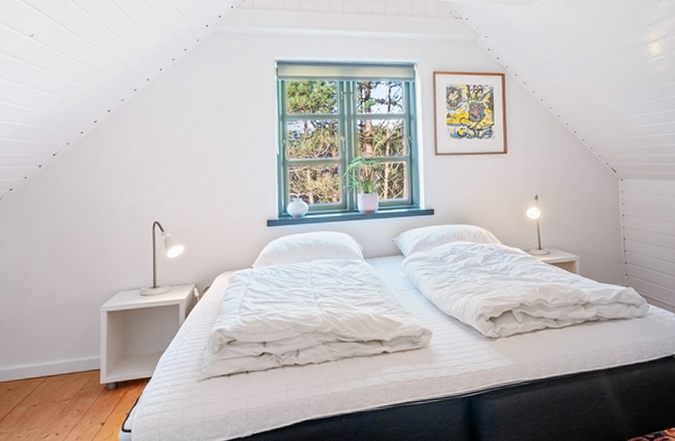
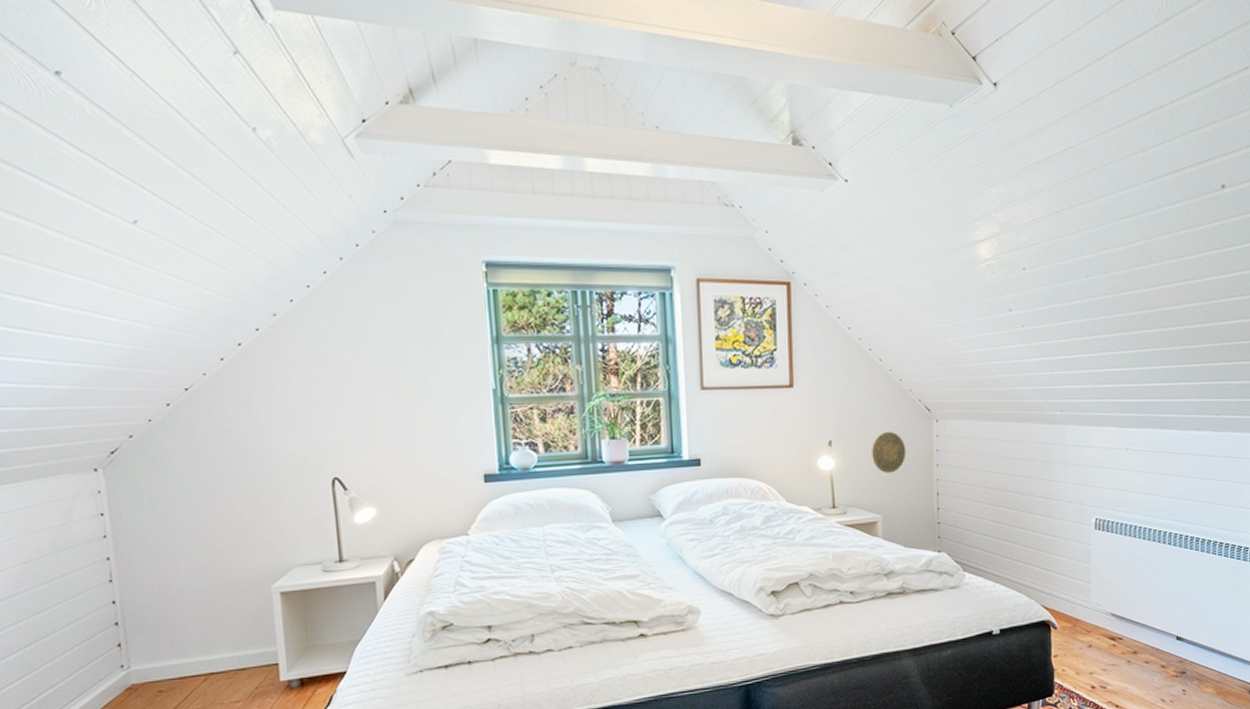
decorative plate: none [570,188,598,222] -> present [872,431,906,473]

